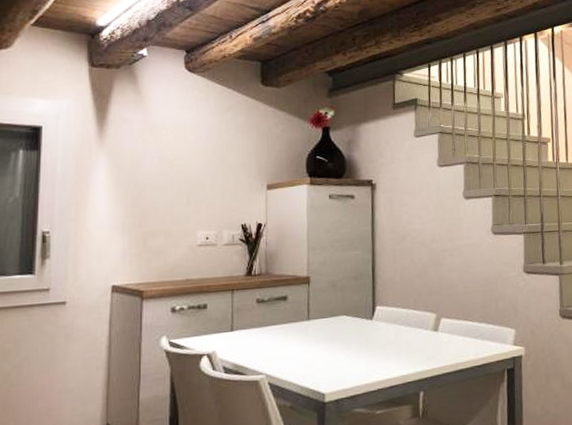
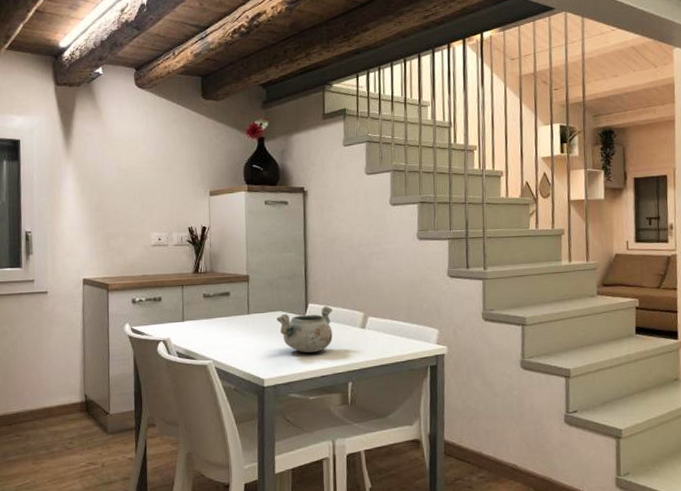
decorative bowl: none [340,308,403,361] -> present [276,306,333,353]

